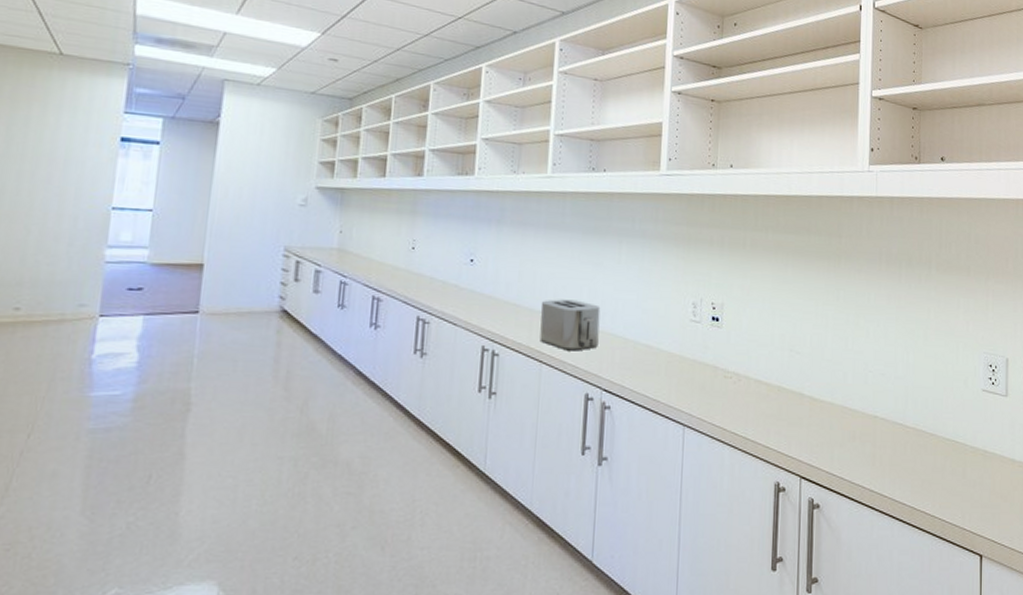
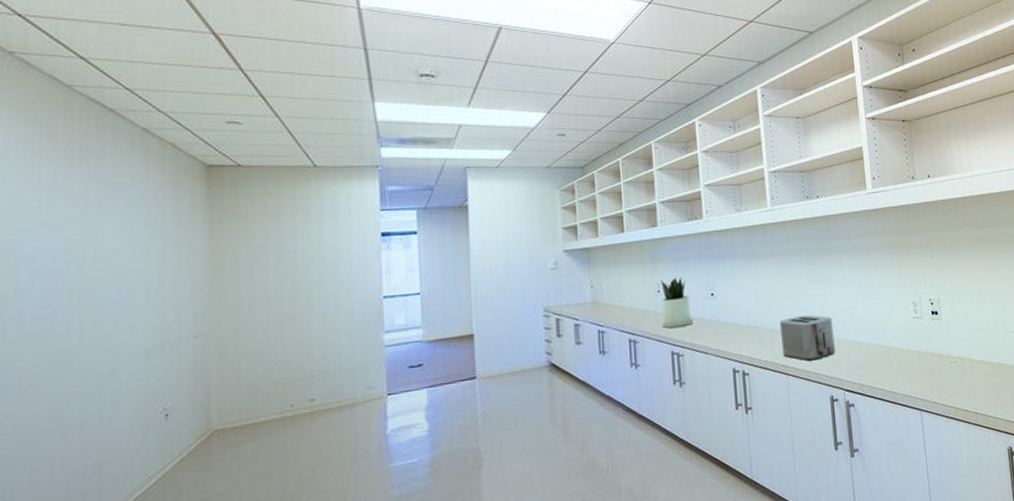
planter: none [411,235,447,292] -> present [661,277,694,329]

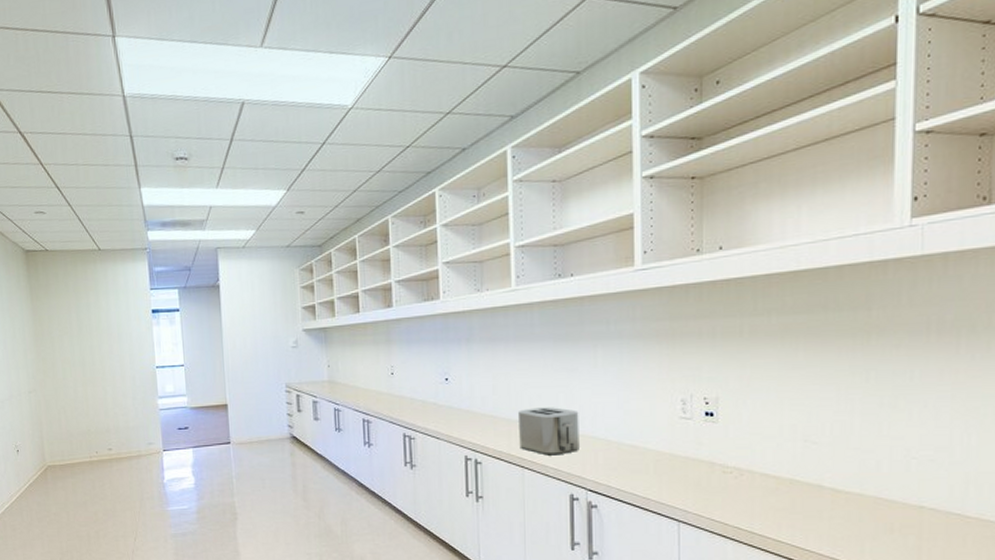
planter: present [661,277,694,329] -> none [394,359,426,411]

